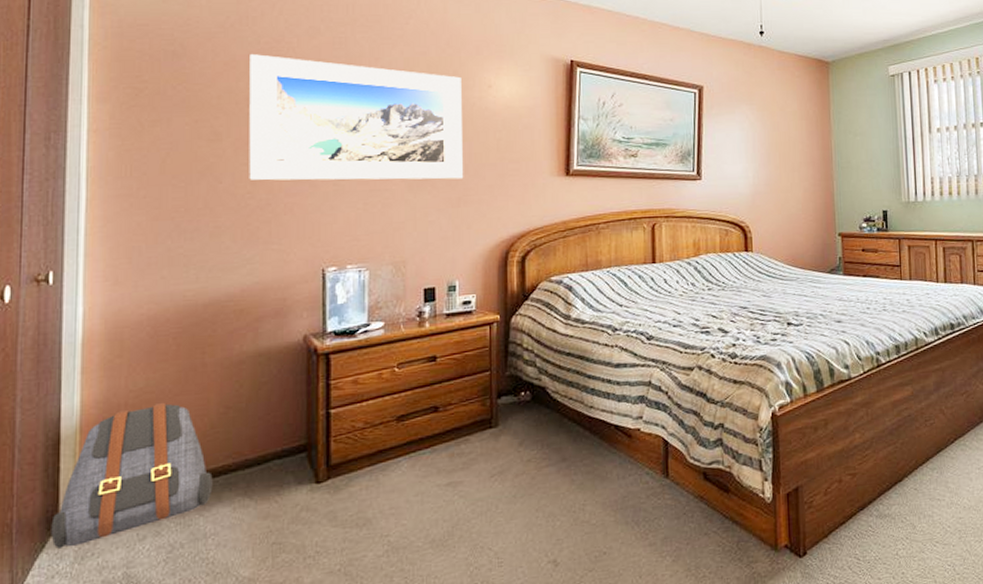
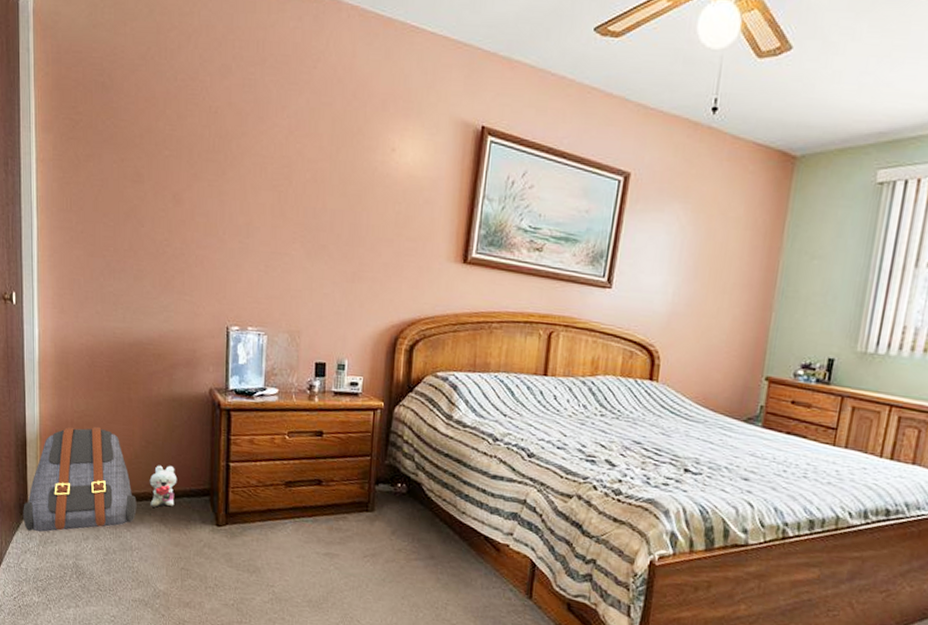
plush toy: none [229,427,266,480] -> present [149,465,177,508]
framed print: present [249,54,464,181] -> none [166,92,365,252]

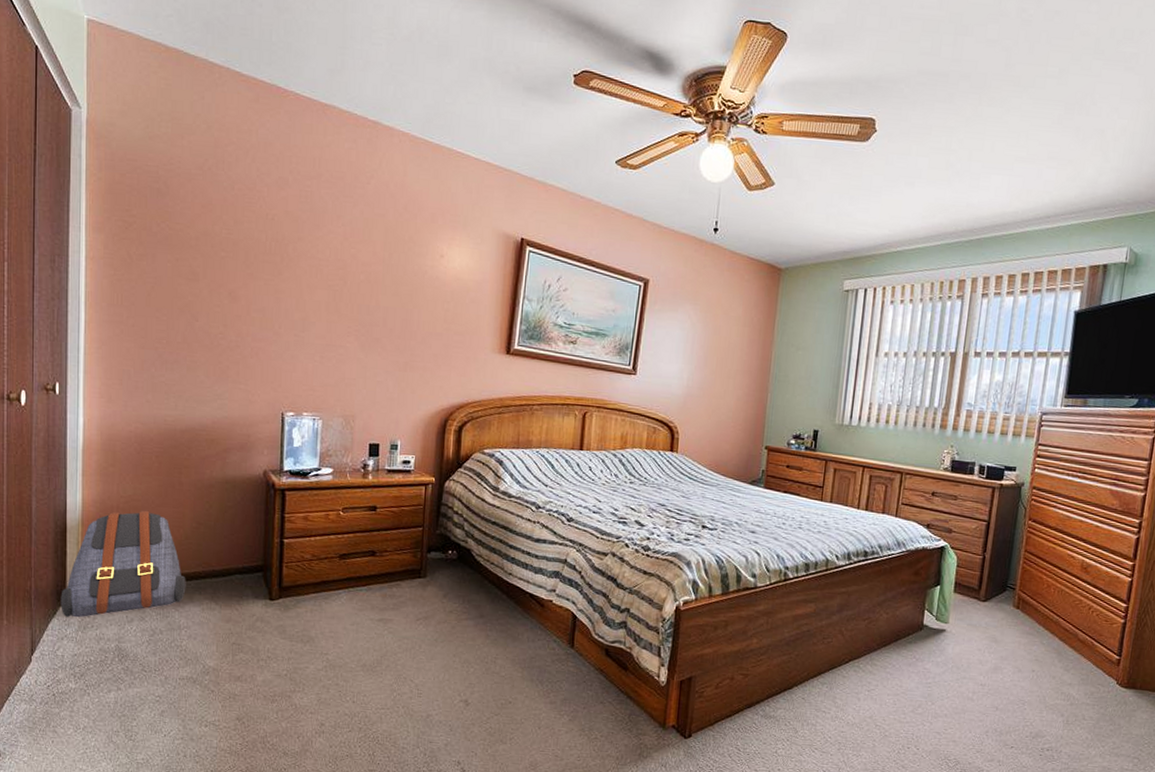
plush toy: present [149,465,177,508] -> none [200,544,230,586]

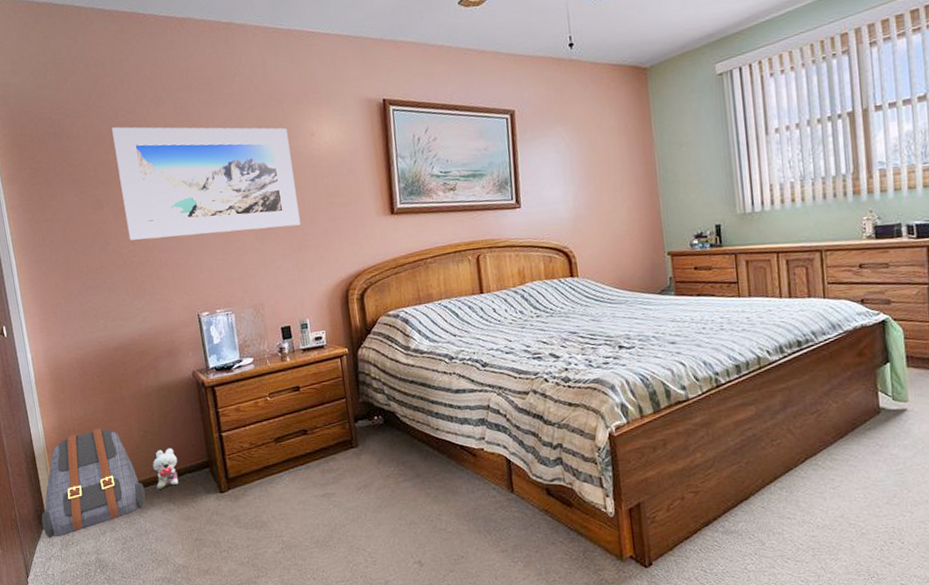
plush toy: none [200,544,230,586] -> present [152,448,179,490]
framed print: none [221,199,416,345] -> present [112,126,301,240]

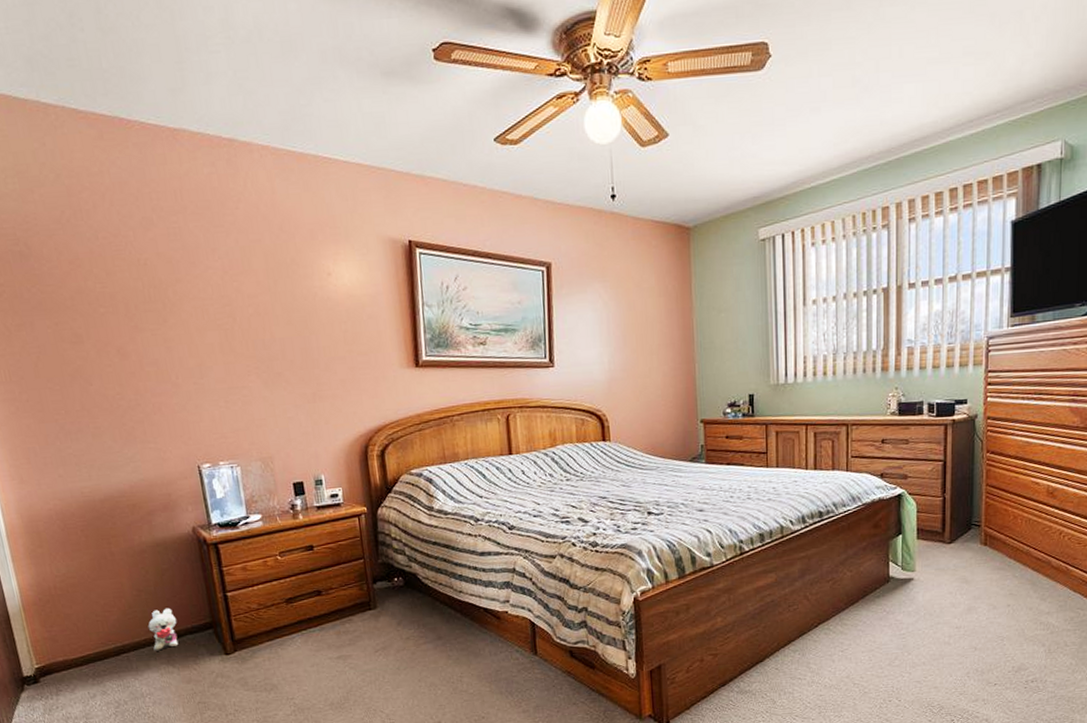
backpack: present [41,428,146,538] -> none [19,586,141,702]
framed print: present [112,126,301,240] -> none [91,250,316,382]

